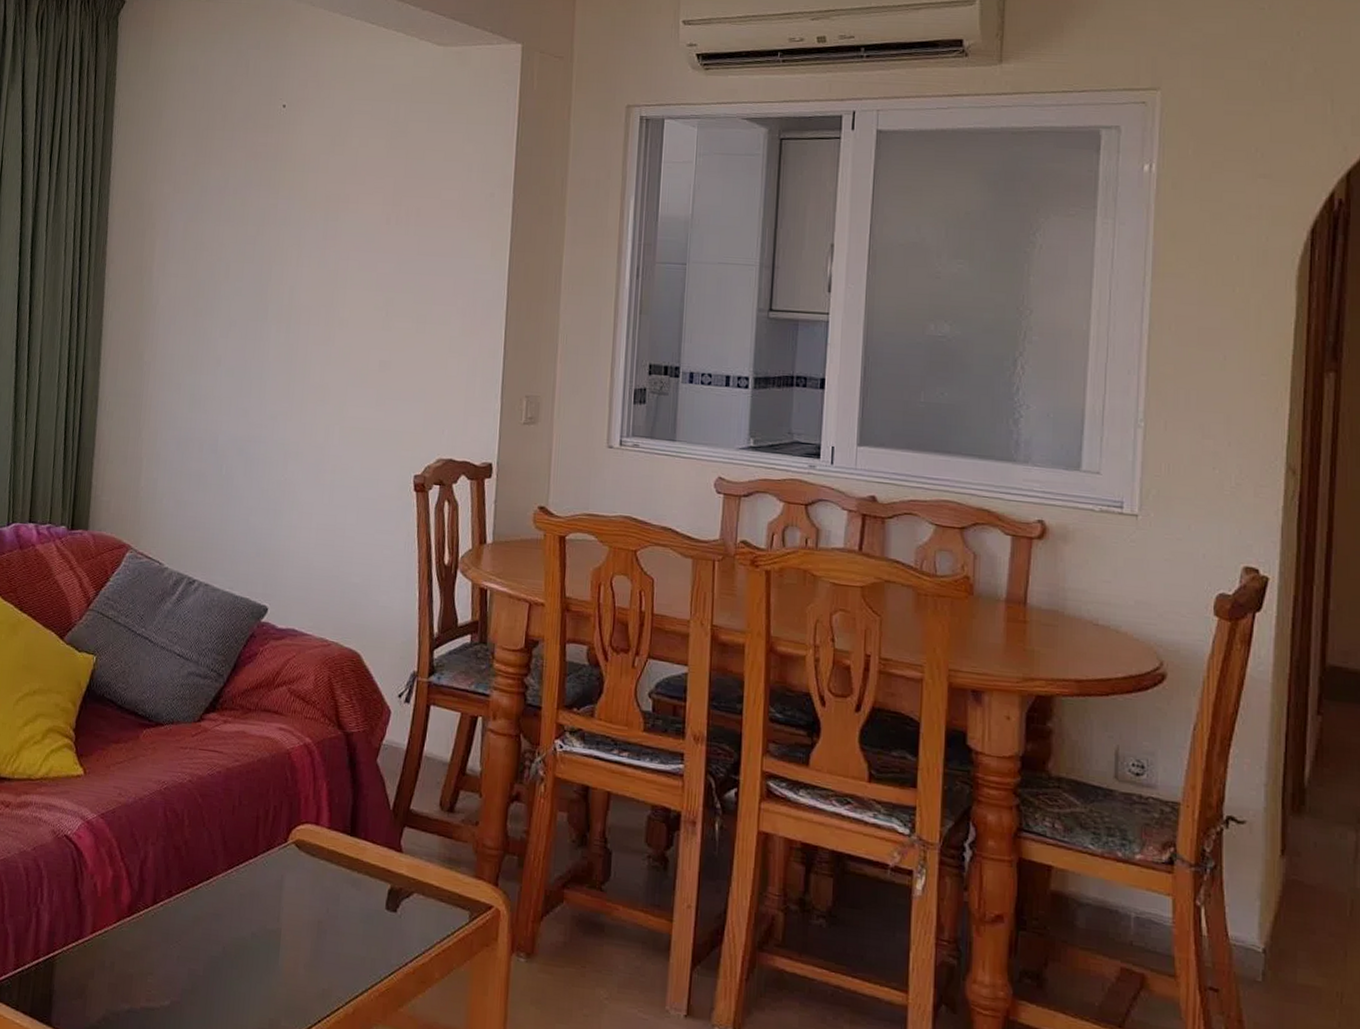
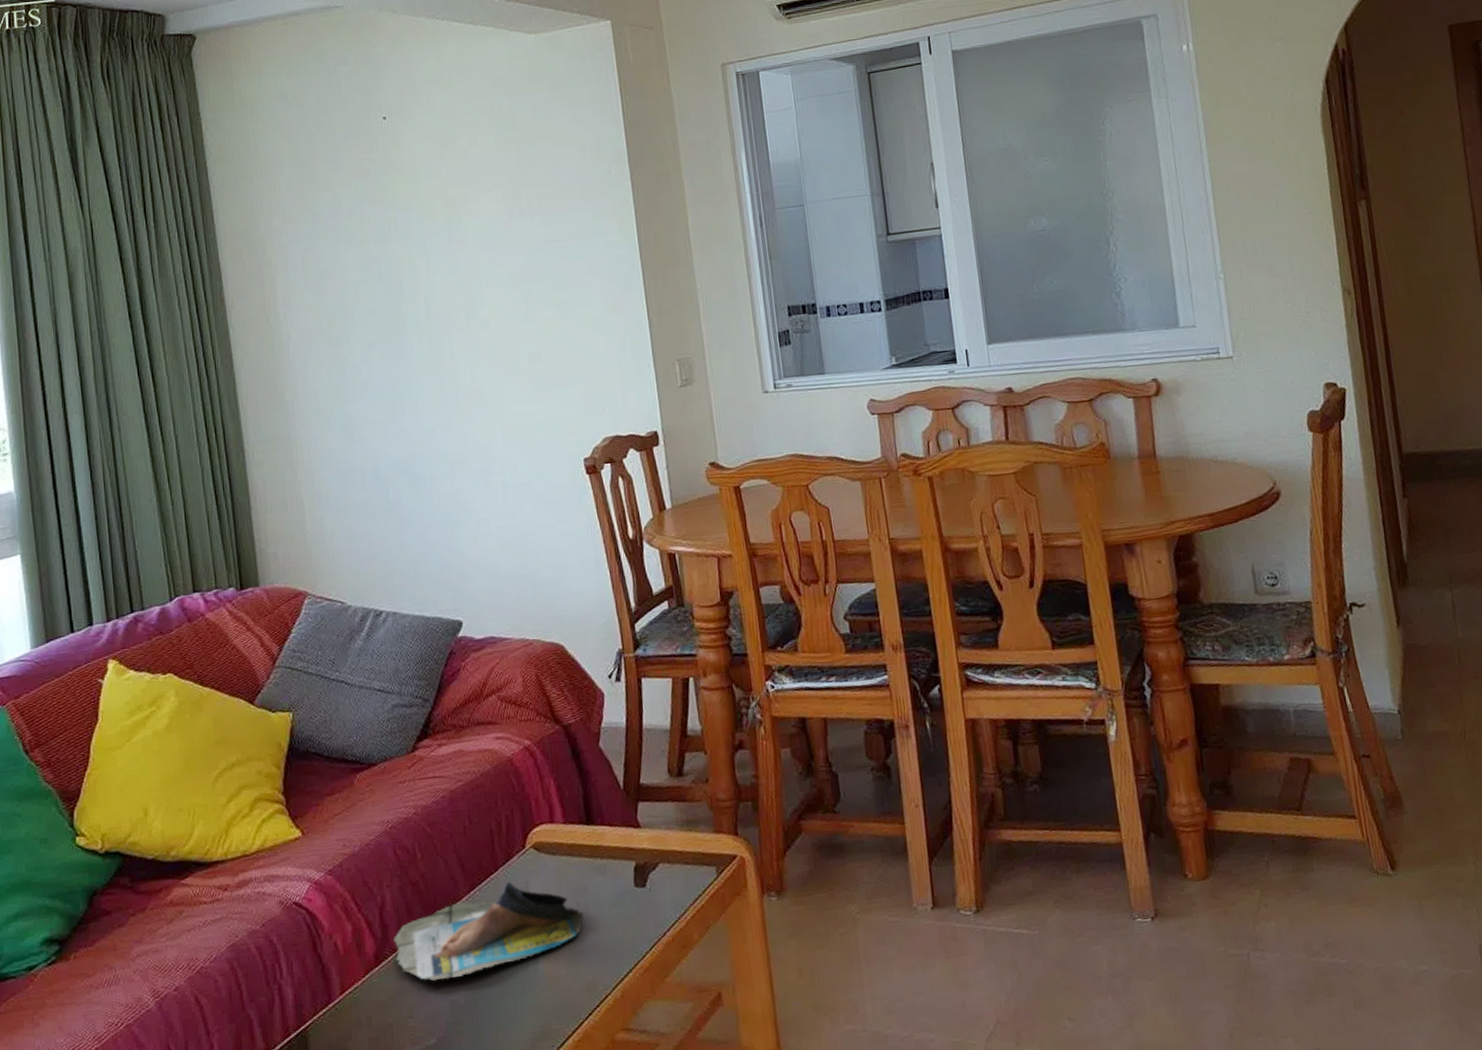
magazine: none [146,870,332,949] -> present [393,881,584,980]

